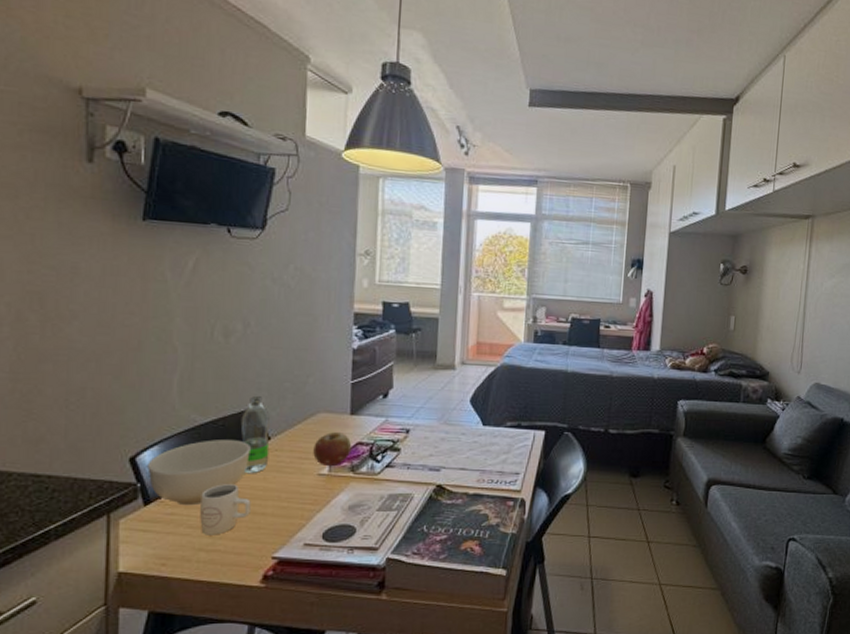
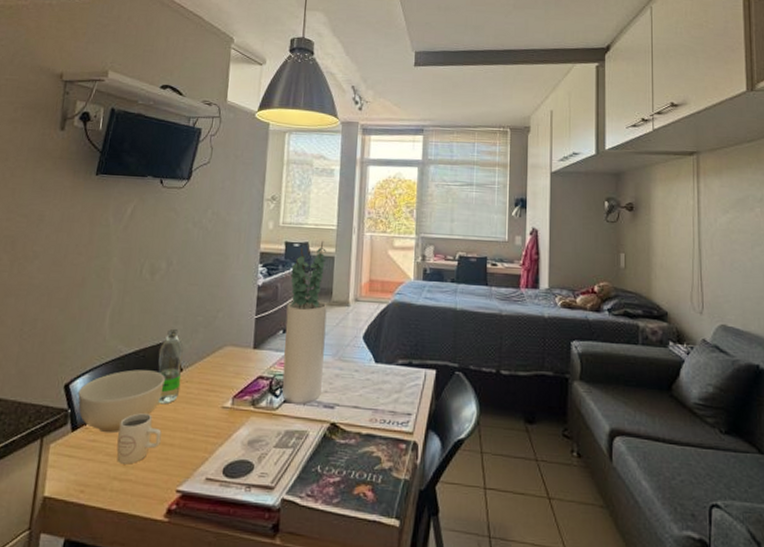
fruit: present [313,432,352,466] -> none [219,366,254,399]
vase: none [383,300,431,470] -> present [281,240,327,406]

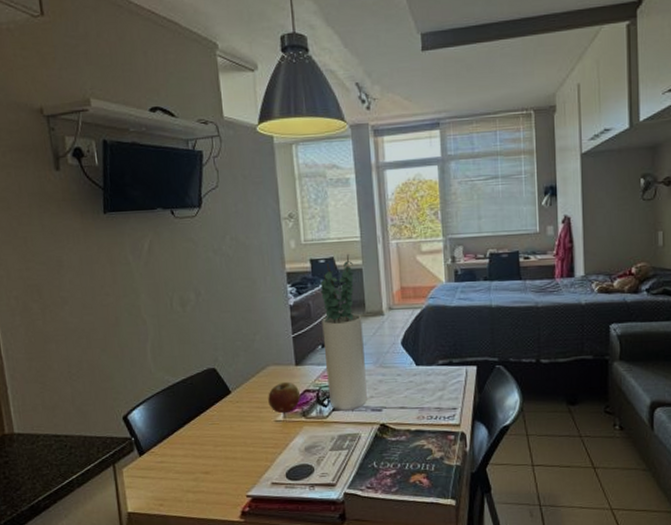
bowl: present [78,369,165,433] -> none [137,395,217,455]
mug: present [116,413,162,464] -> none [182,434,224,479]
bottle: present [157,329,183,405] -> none [204,356,233,425]
fruit: none [219,366,254,399] -> present [268,382,301,413]

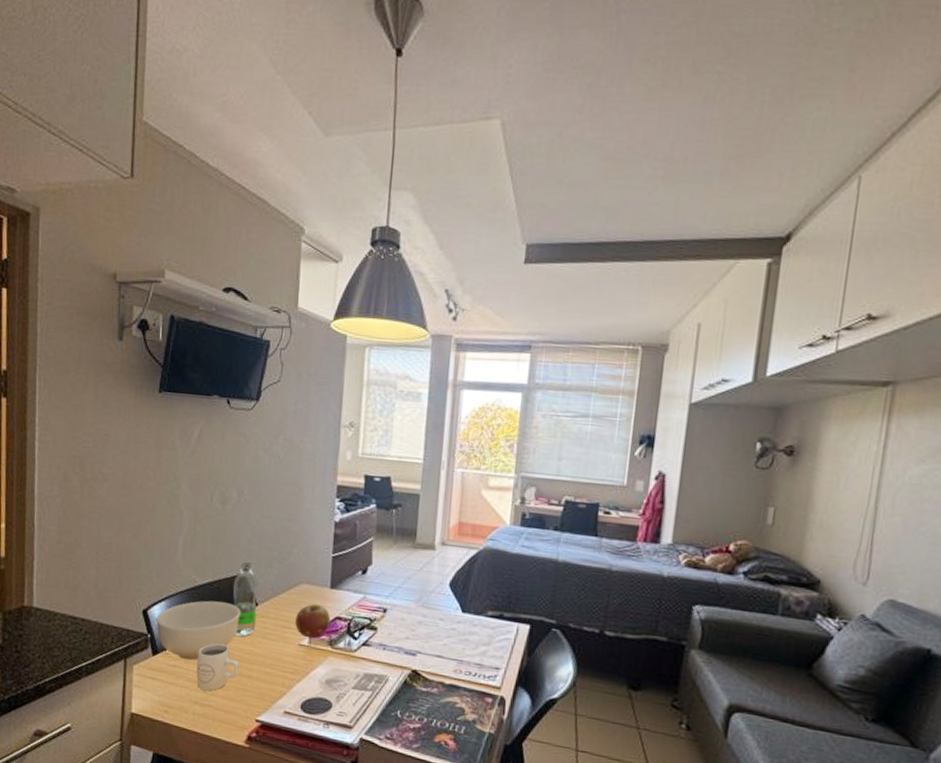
bowl: none [137,395,217,455] -> present [156,600,241,661]
mug: none [182,434,224,479] -> present [196,643,239,691]
bottle: none [204,356,233,425] -> present [232,562,258,637]
vase: present [320,253,368,412] -> none [360,475,411,650]

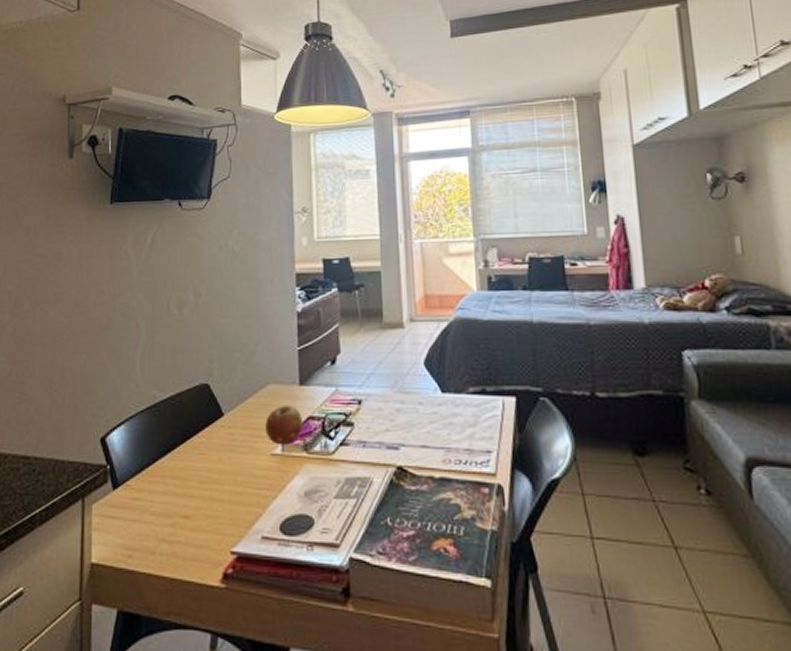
bowl: present [156,600,241,661] -> none [116,417,206,490]
mug: present [196,643,239,691] -> none [162,466,208,524]
bottle: present [232,562,258,637] -> none [196,369,224,455]

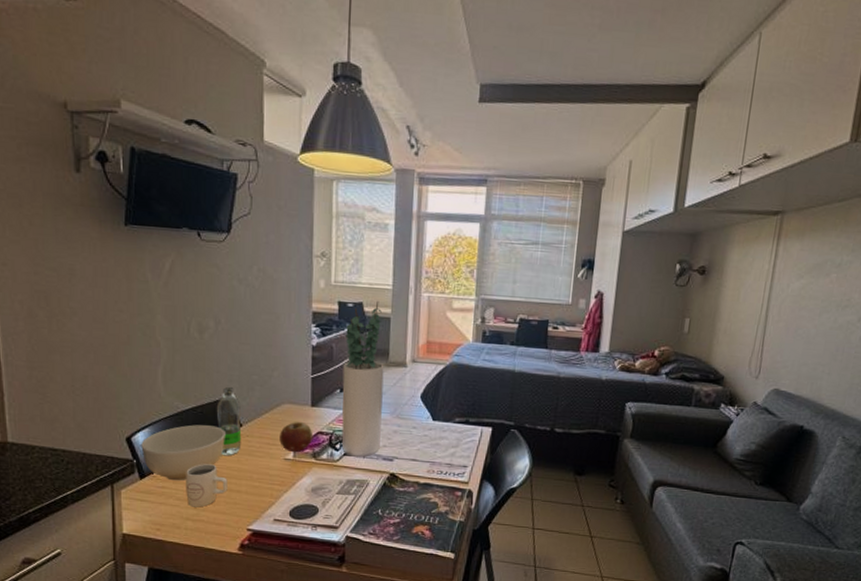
bowl: none [116,417,206,490] -> present [141,424,225,481]
mug: none [162,466,208,524] -> present [186,464,228,508]
bottle: none [196,369,224,455] -> present [216,387,242,456]
vase: none [332,253,383,448] -> present [341,300,384,458]

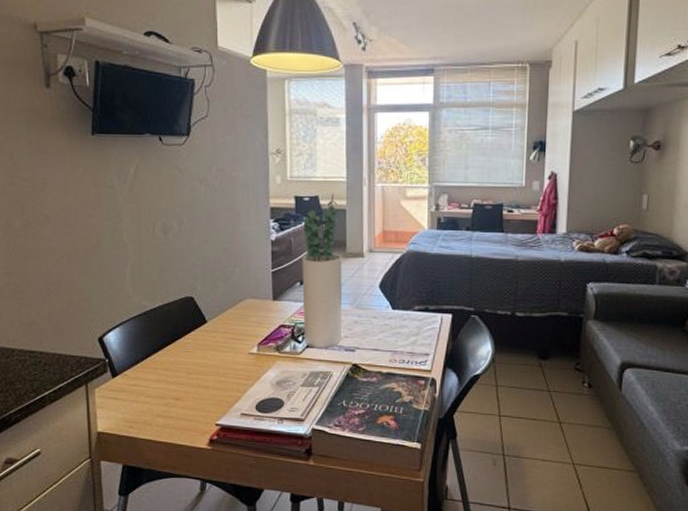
bowl: present [141,424,225,481] -> none [112,322,192,379]
mug: present [186,464,228,508] -> none [155,361,195,404]
bottle: present [216,387,242,456] -> none [182,285,207,352]
fruit: present [279,422,313,452] -> none [243,316,276,346]

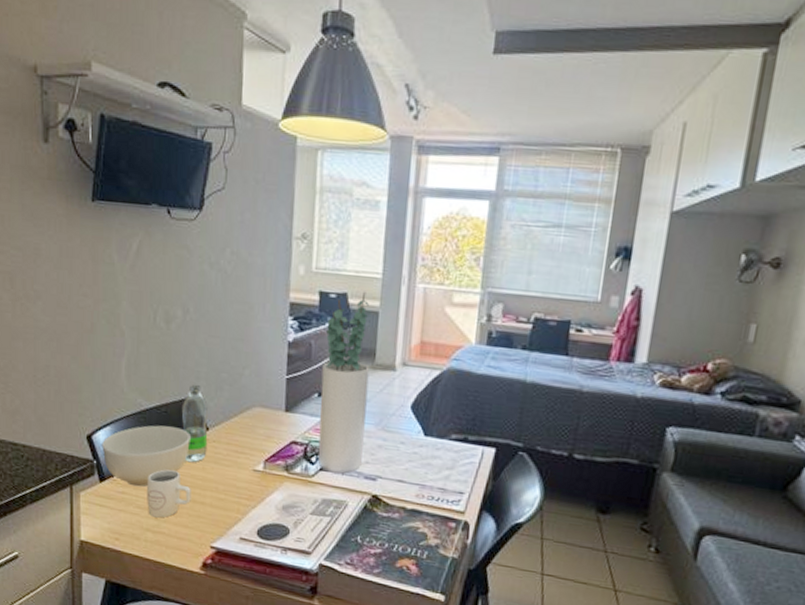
bowl: none [112,322,192,379] -> present [102,425,191,487]
mug: none [155,361,195,404] -> present [147,469,191,518]
bottle: none [182,285,207,352] -> present [181,385,208,463]

